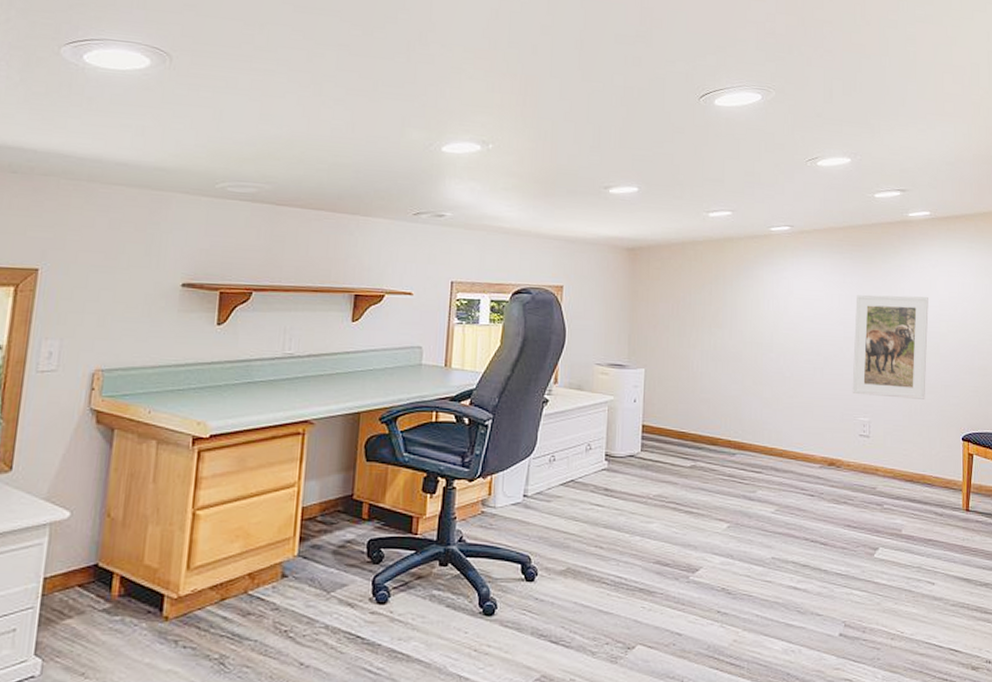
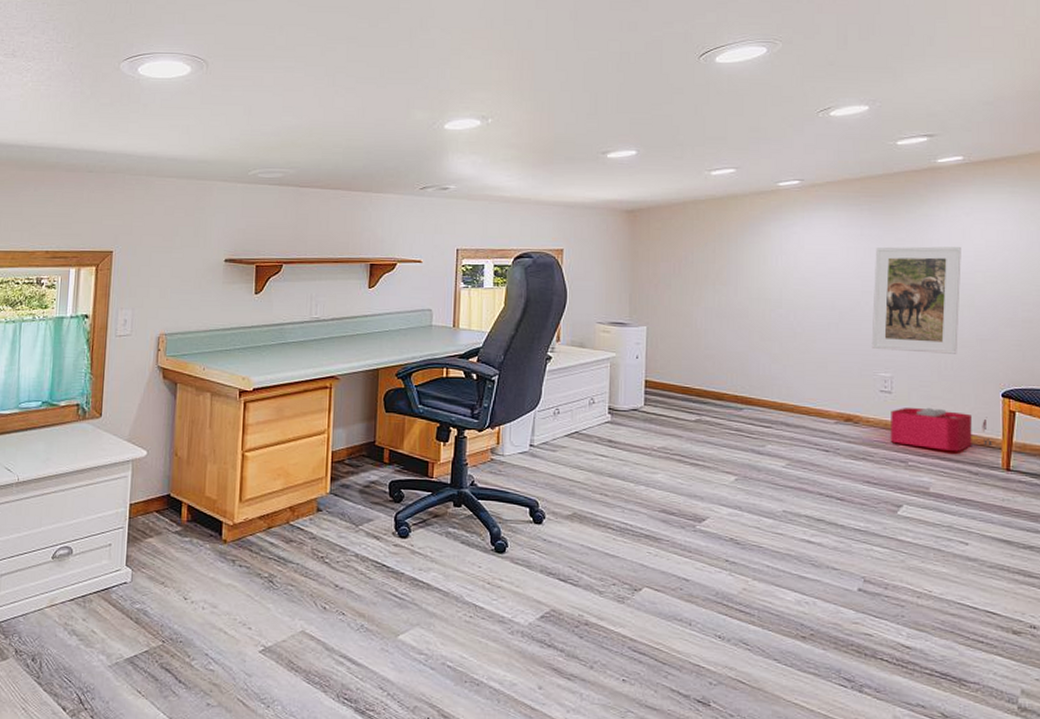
storage bin: none [868,451,954,493] -> present [890,407,992,451]

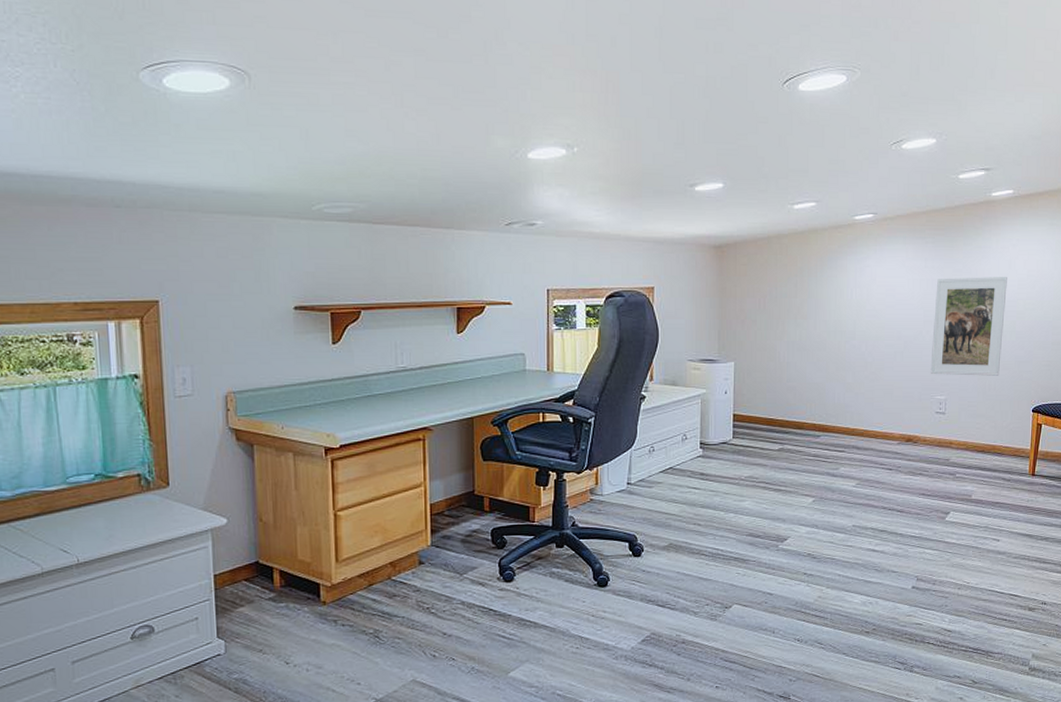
storage bin: present [890,407,992,451] -> none [942,425,1023,462]

